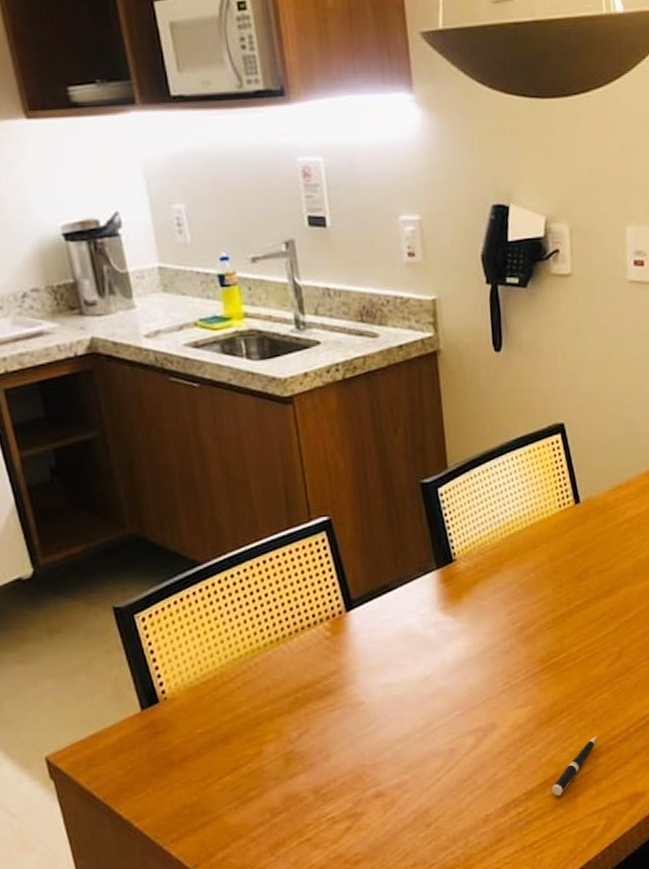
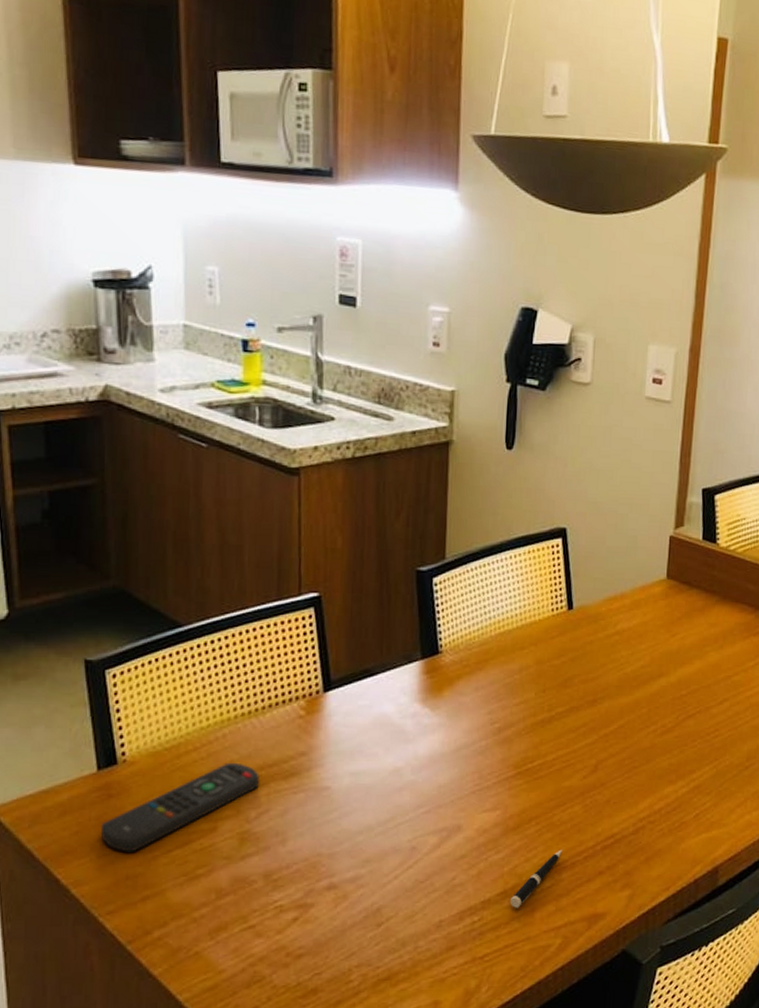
remote control: none [152,688,296,784] -> present [100,762,259,852]

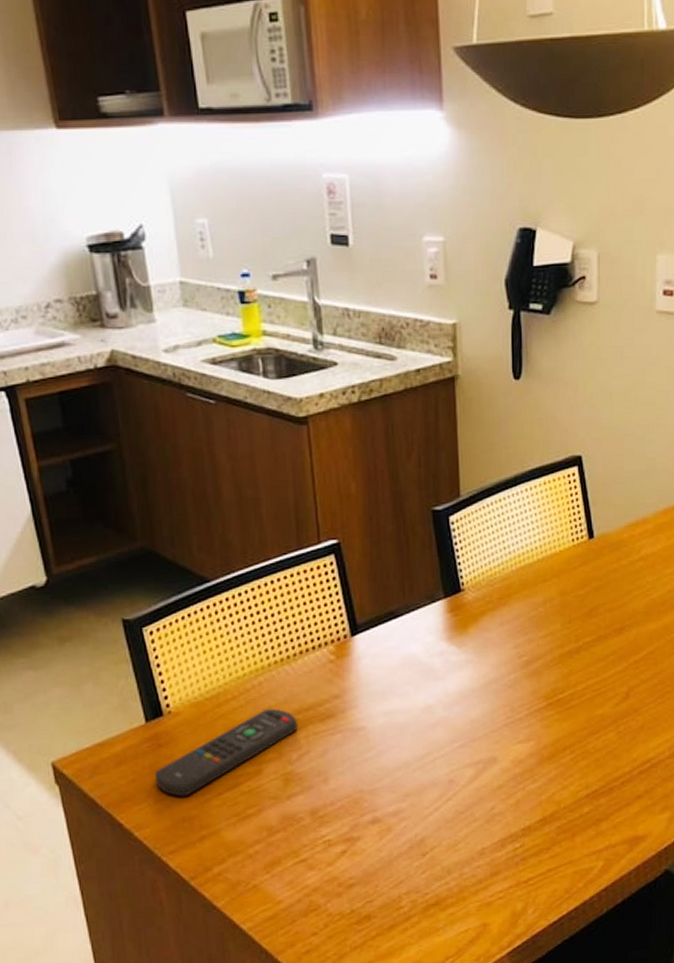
pen: present [509,849,562,908] -> none [549,776,599,834]

